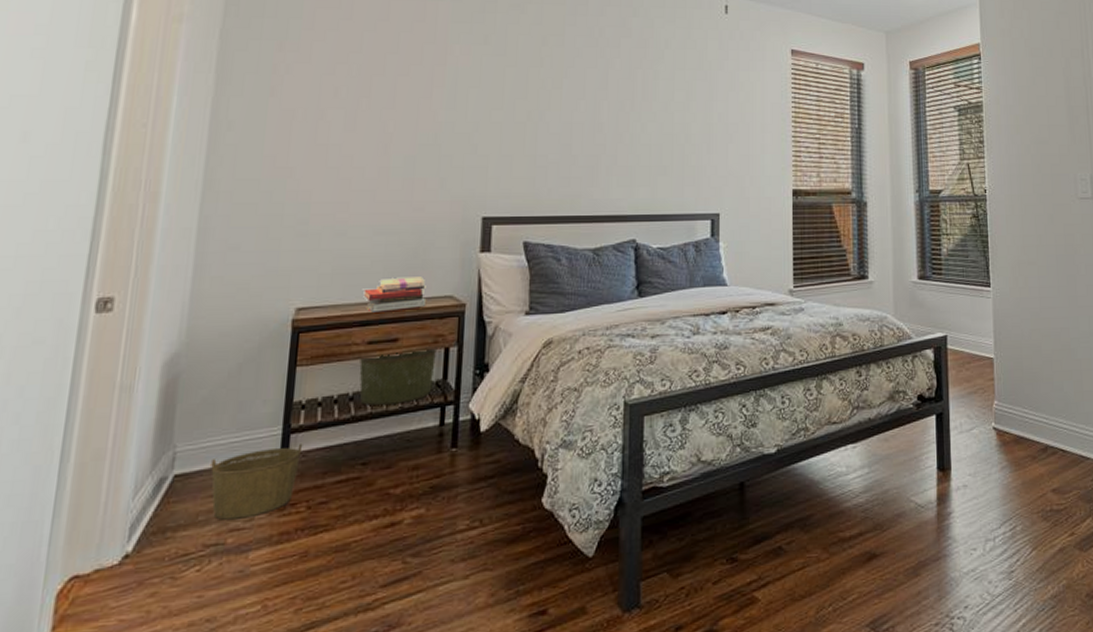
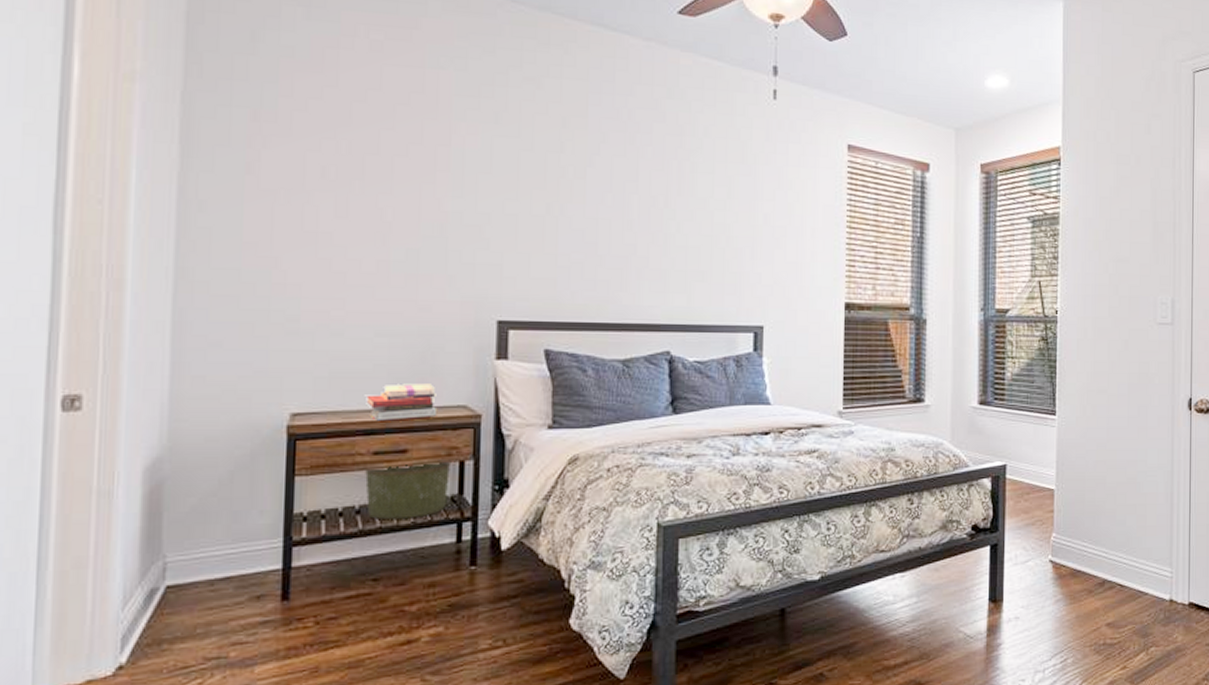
basket: present [211,444,303,520] -> none [206,557,307,633]

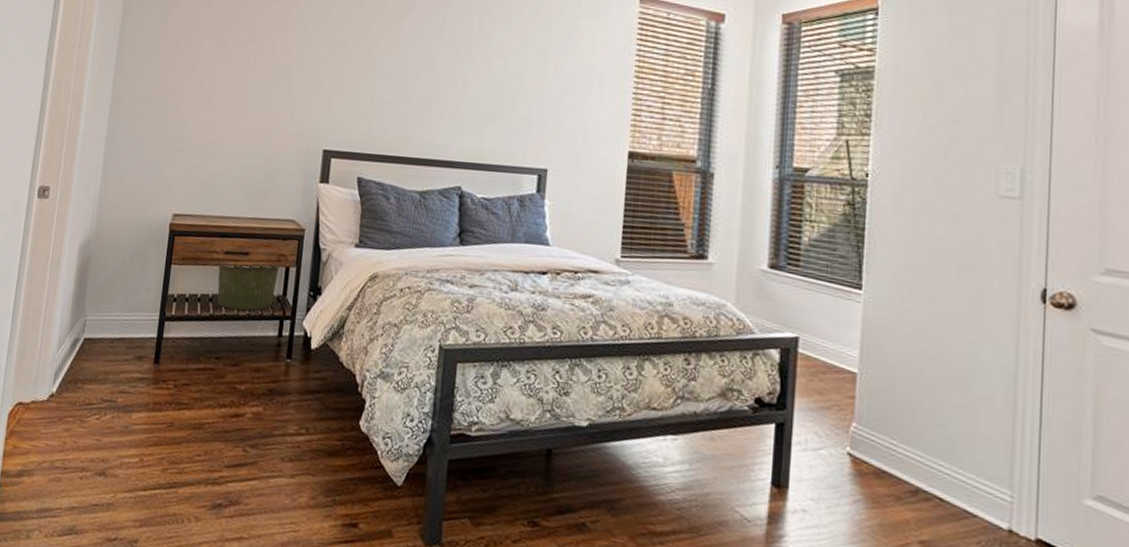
books: present [366,384,436,421] -> none [224,197,273,229]

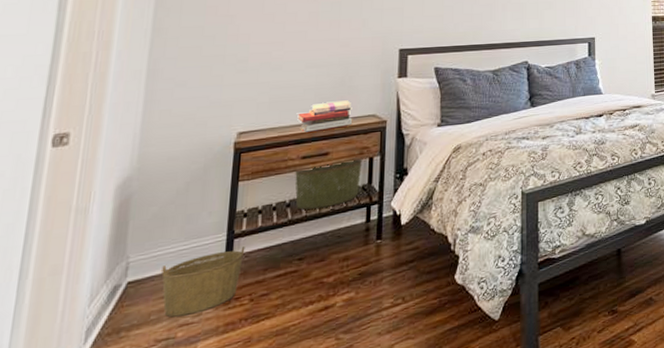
basket: none [109,330,174,385] -> present [161,246,246,318]
books: none [224,197,273,229] -> present [297,100,352,132]

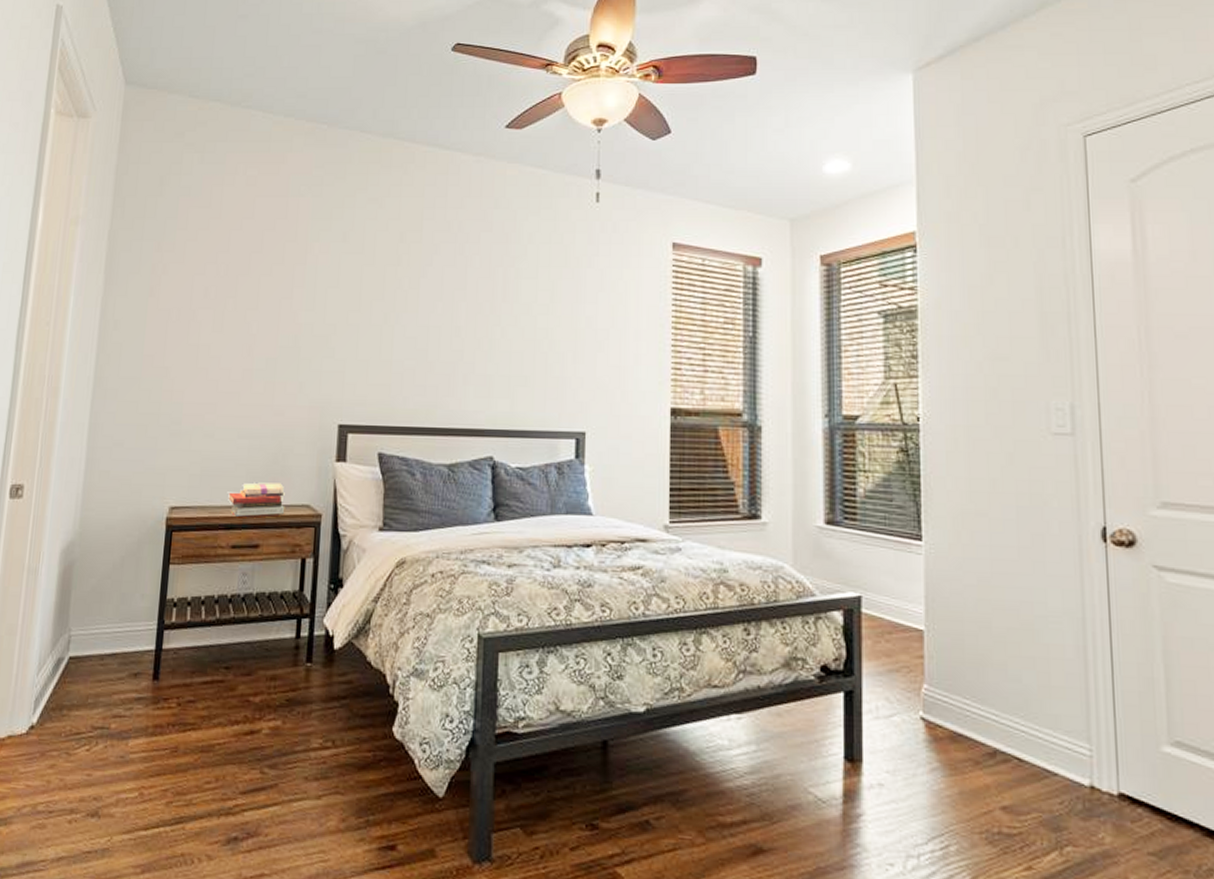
basket: present [161,246,246,318] -> none [98,641,175,707]
basket: present [294,157,363,210] -> none [223,556,295,611]

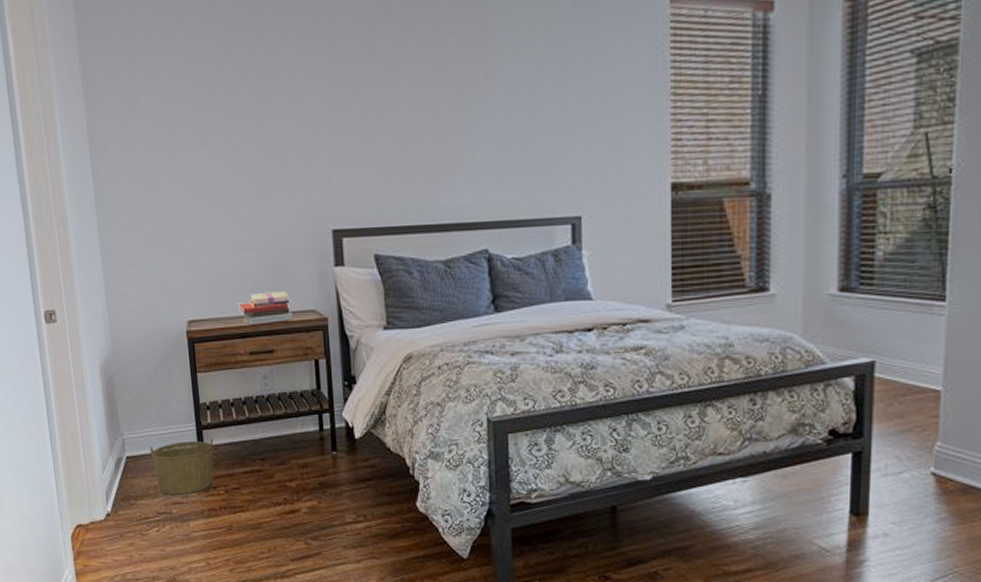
basket: none [98,641,175,707] -> present [150,439,214,495]

